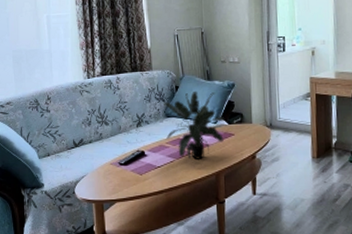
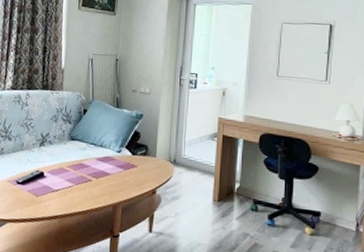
potted plant: present [162,90,227,161] -> none [68,116,130,189]

